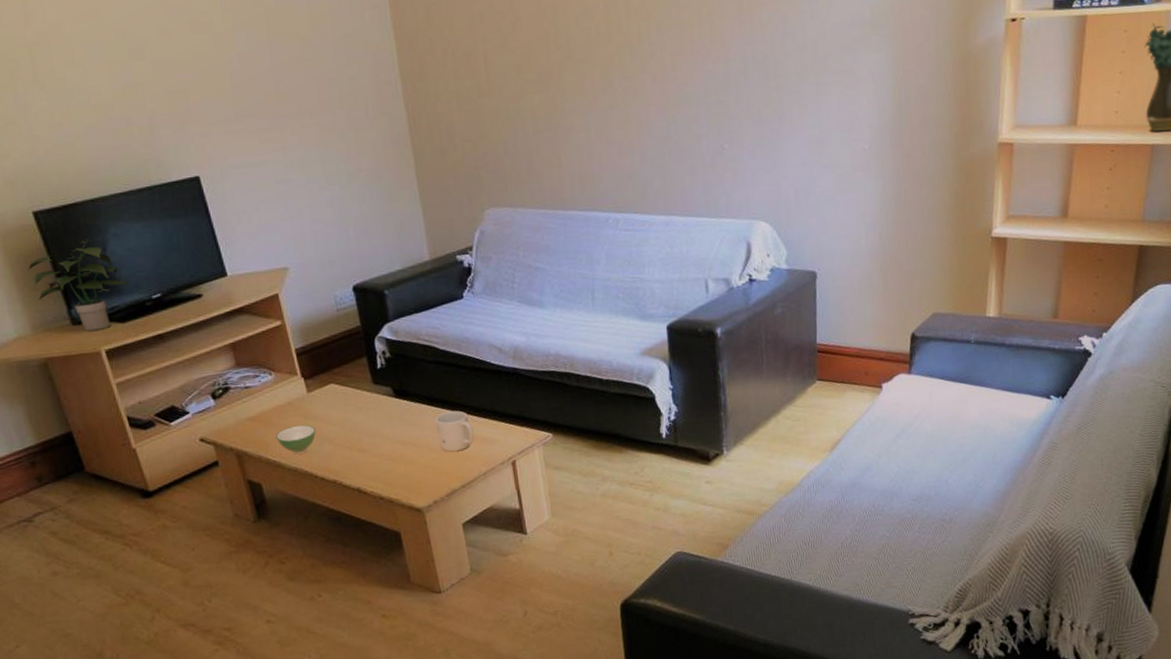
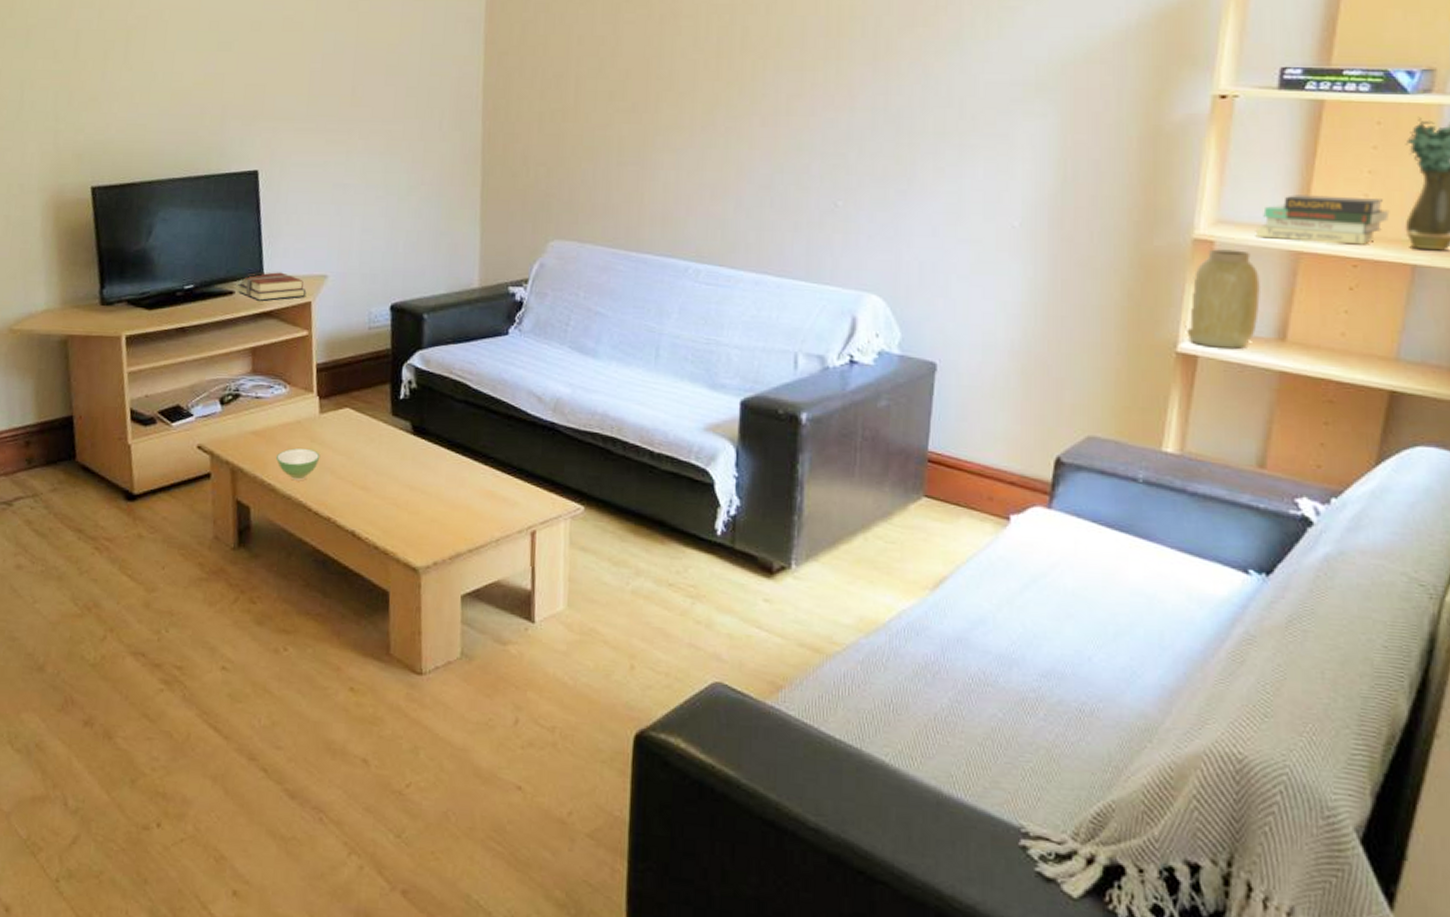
potted plant: present [28,238,131,332] -> none [73,220,167,315]
books: none [204,270,272,300] -> present [238,272,307,301]
mug: present [434,410,474,452] -> none [451,460,493,509]
vase: none [996,148,1049,230] -> present [1185,249,1261,349]
books: none [1043,94,1135,136] -> present [1257,193,1390,245]

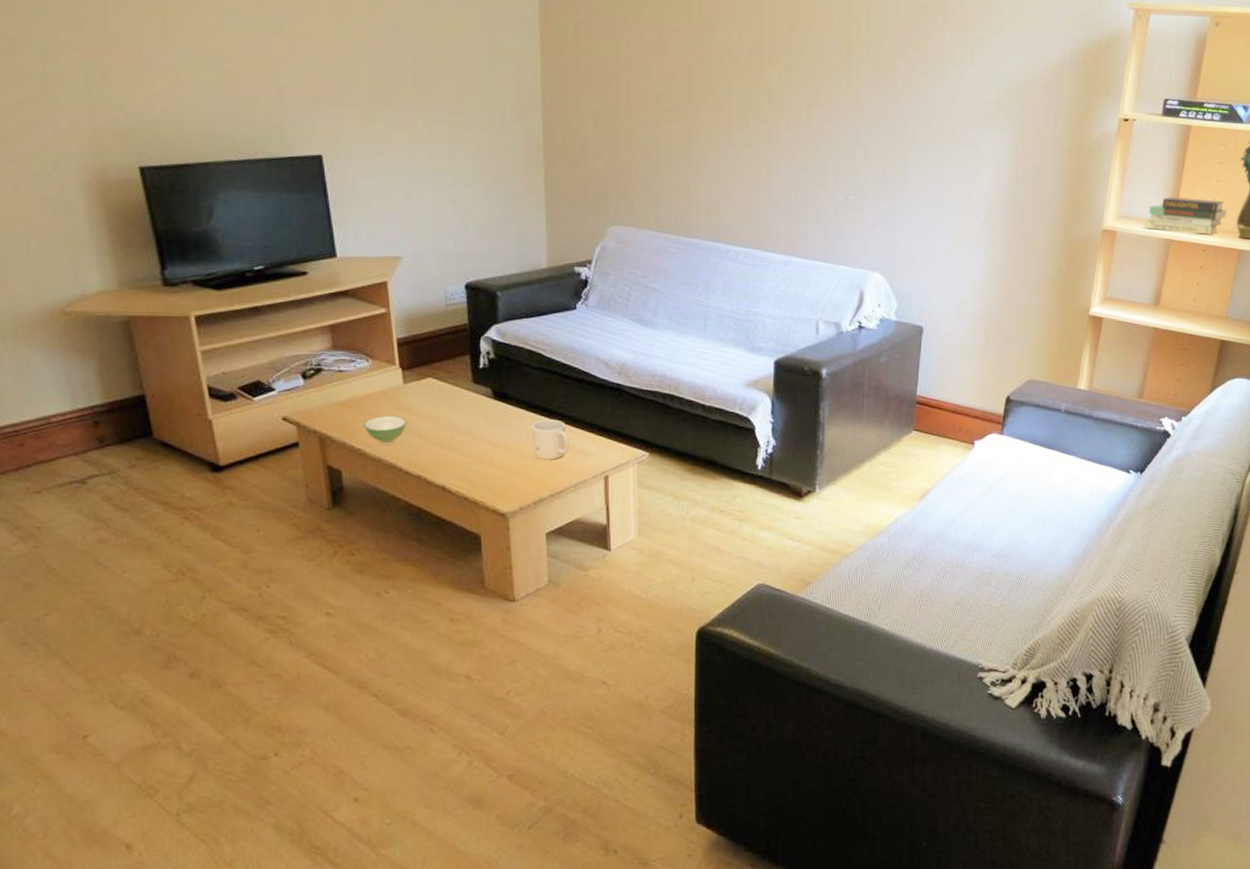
books: present [238,272,307,301] -> none [310,253,382,281]
mug: none [451,460,493,509] -> present [531,419,569,460]
vase: present [1185,249,1261,349] -> none [1095,237,1145,312]

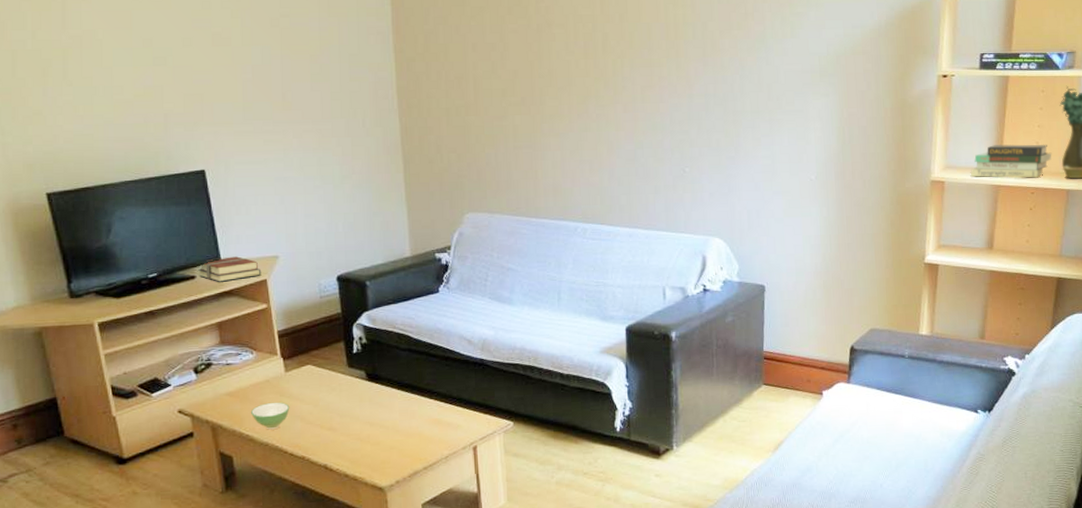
books: none [310,253,382,281] -> present [198,256,262,282]
mug: present [531,419,569,460] -> none [403,396,439,435]

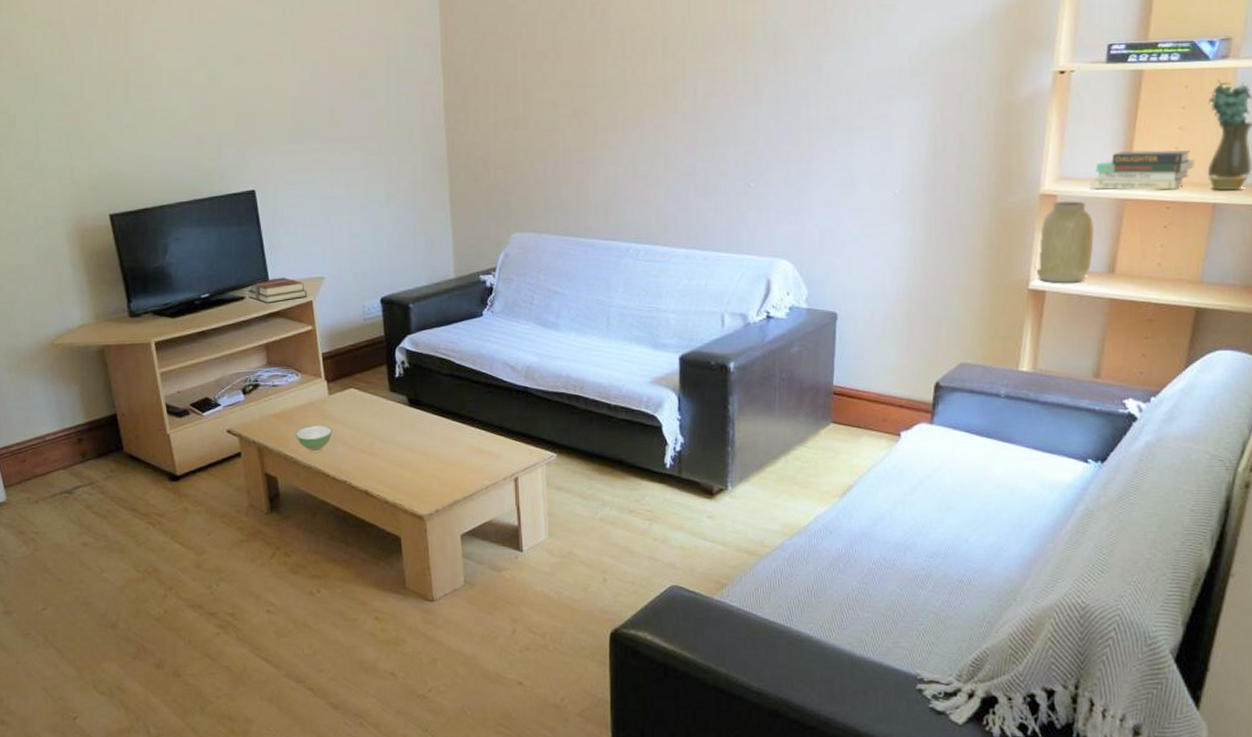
vase: none [929,187,976,258] -> present [1035,201,1095,284]

